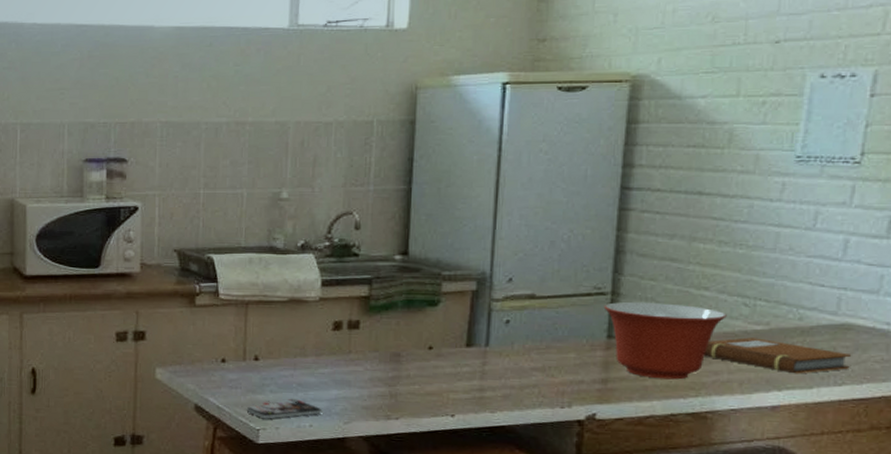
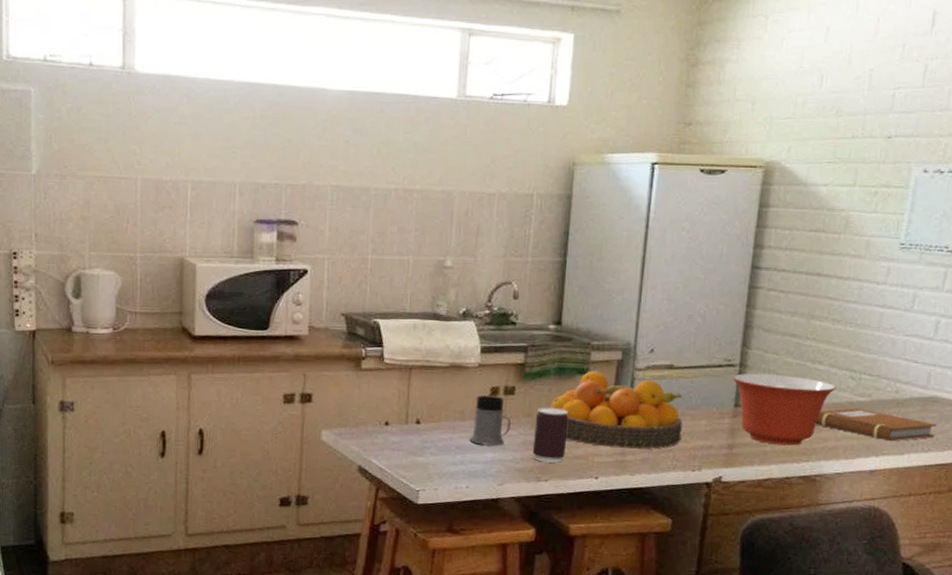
smartphone: present [246,398,322,419] -> none [407,460,478,481]
mug: none [312,330,357,382] -> present [469,395,512,446]
beverage can: none [380,341,420,400] -> present [532,407,569,463]
fruit bowl: none [397,303,548,386] -> present [548,371,683,450]

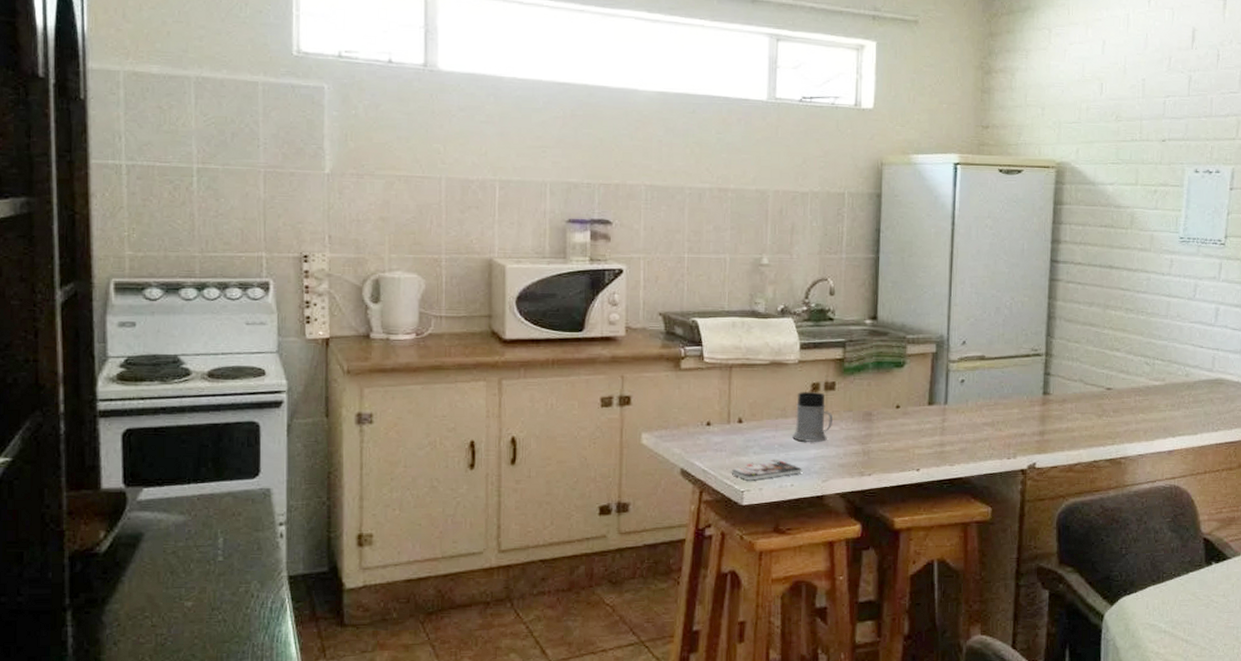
smartphone: none [407,460,478,481] -> present [731,459,803,481]
beverage can: present [532,407,569,463] -> none [855,401,888,457]
fruit bowl: present [548,371,683,450] -> none [868,364,996,440]
mixing bowl: present [732,373,836,446] -> none [1039,361,1133,430]
notebook: present [815,408,937,442] -> none [1117,392,1224,423]

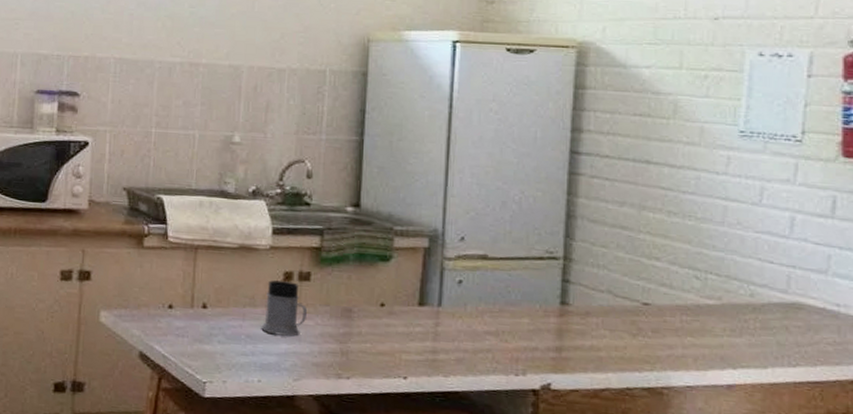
smartphone: present [731,459,803,481] -> none [193,350,272,372]

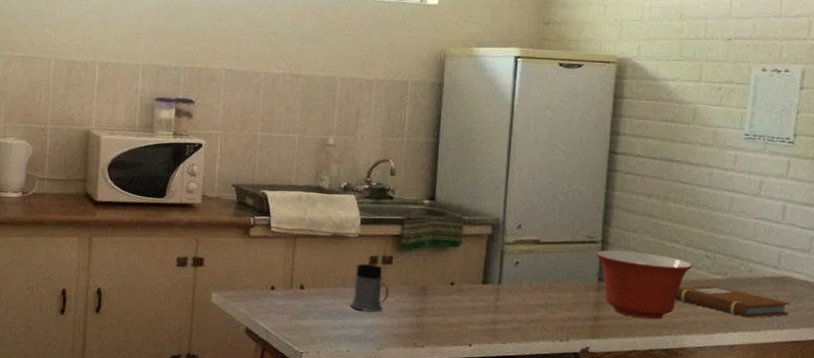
mixing bowl: none [556,268,679,352] -> present [595,250,693,320]
notebook: none [657,311,804,353] -> present [675,285,790,318]

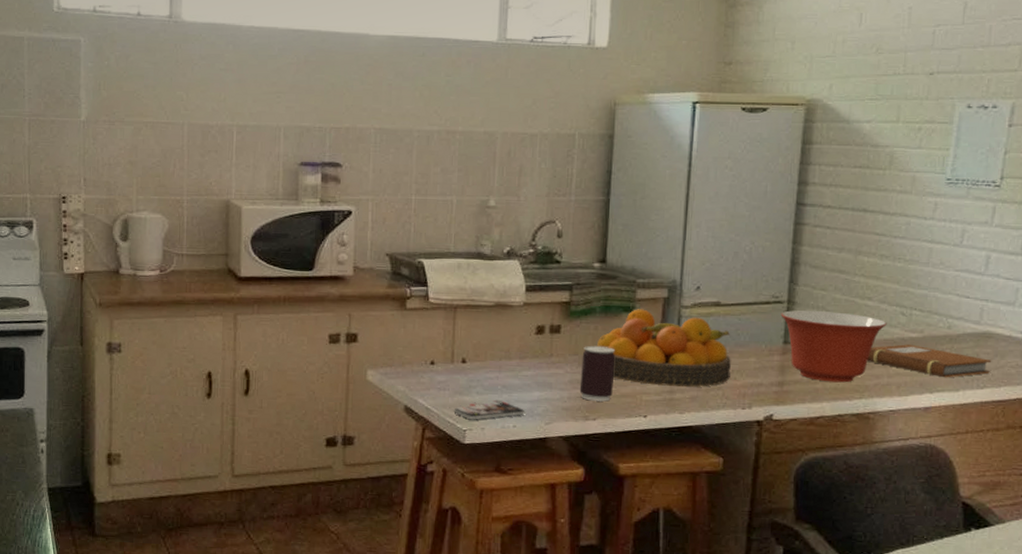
smartphone: none [291,324,359,344] -> present [453,399,525,420]
mug: present [350,264,390,312] -> none [516,334,558,385]
beverage can: none [409,276,443,330] -> present [579,345,616,402]
fruit bowl: none [424,244,550,320] -> present [595,309,731,388]

